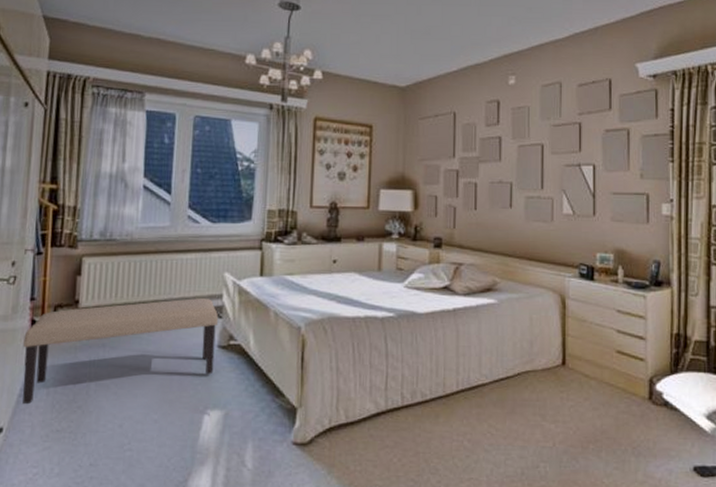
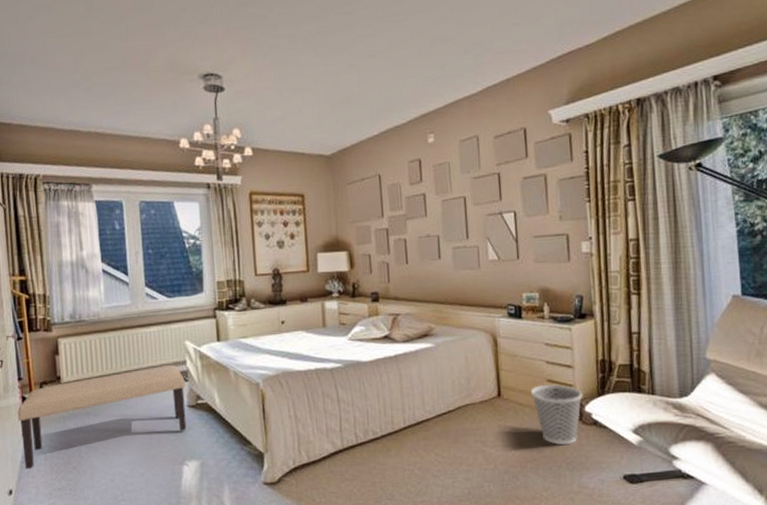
wastebasket: none [599,355,653,427] -> present [531,384,582,445]

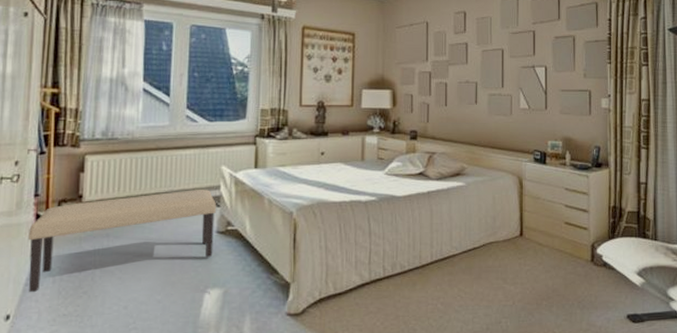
wastebasket: present [531,384,582,445] -> none [550,226,595,285]

